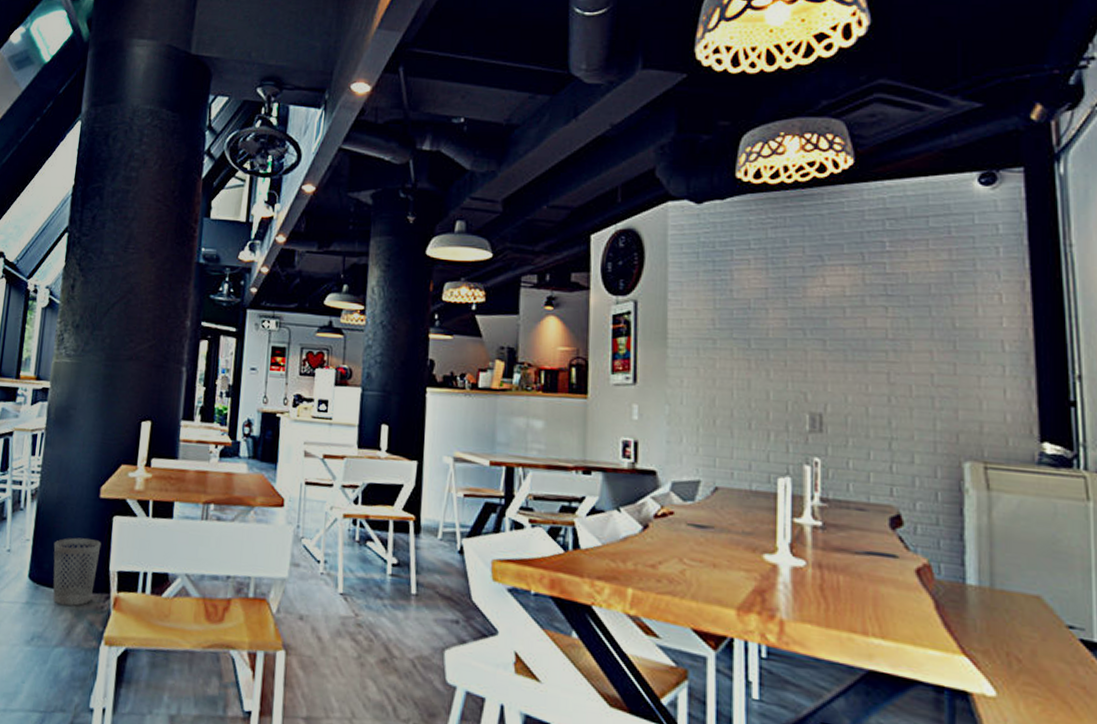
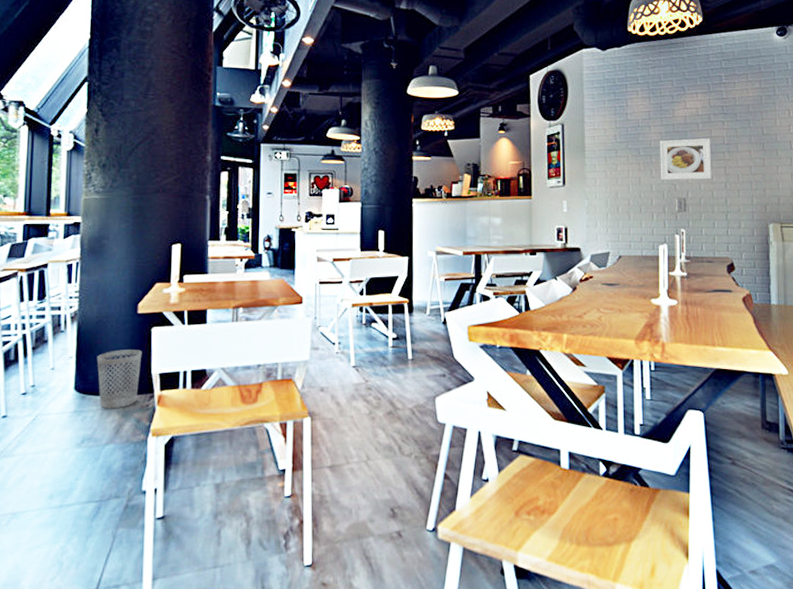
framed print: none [781,328,866,389] -> present [660,138,712,181]

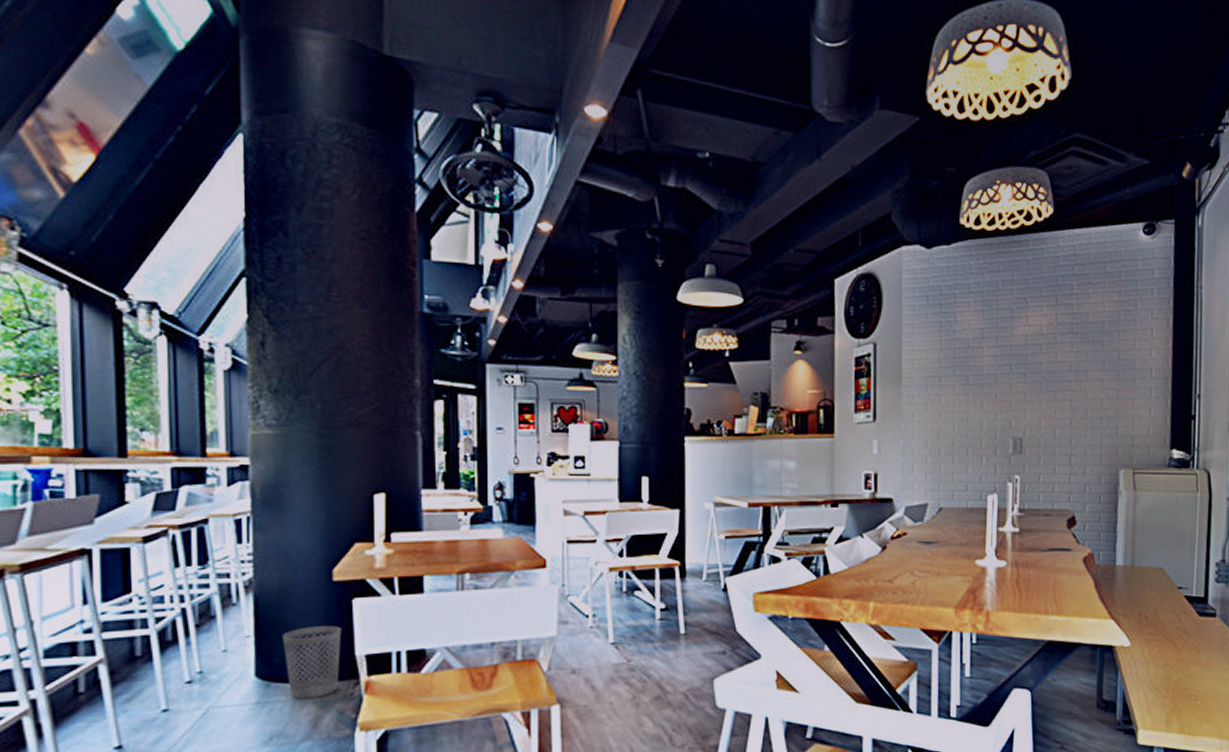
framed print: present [660,138,712,181] -> none [992,363,1056,416]

